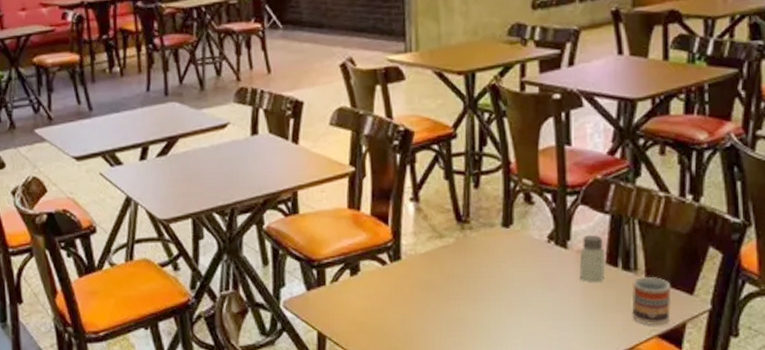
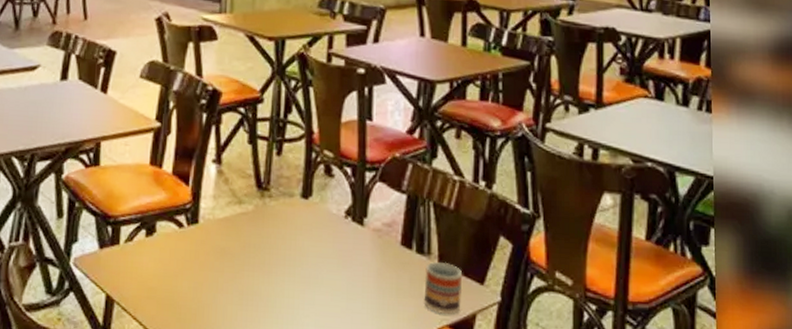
saltshaker: present [579,235,606,283] -> none [374,214,401,265]

